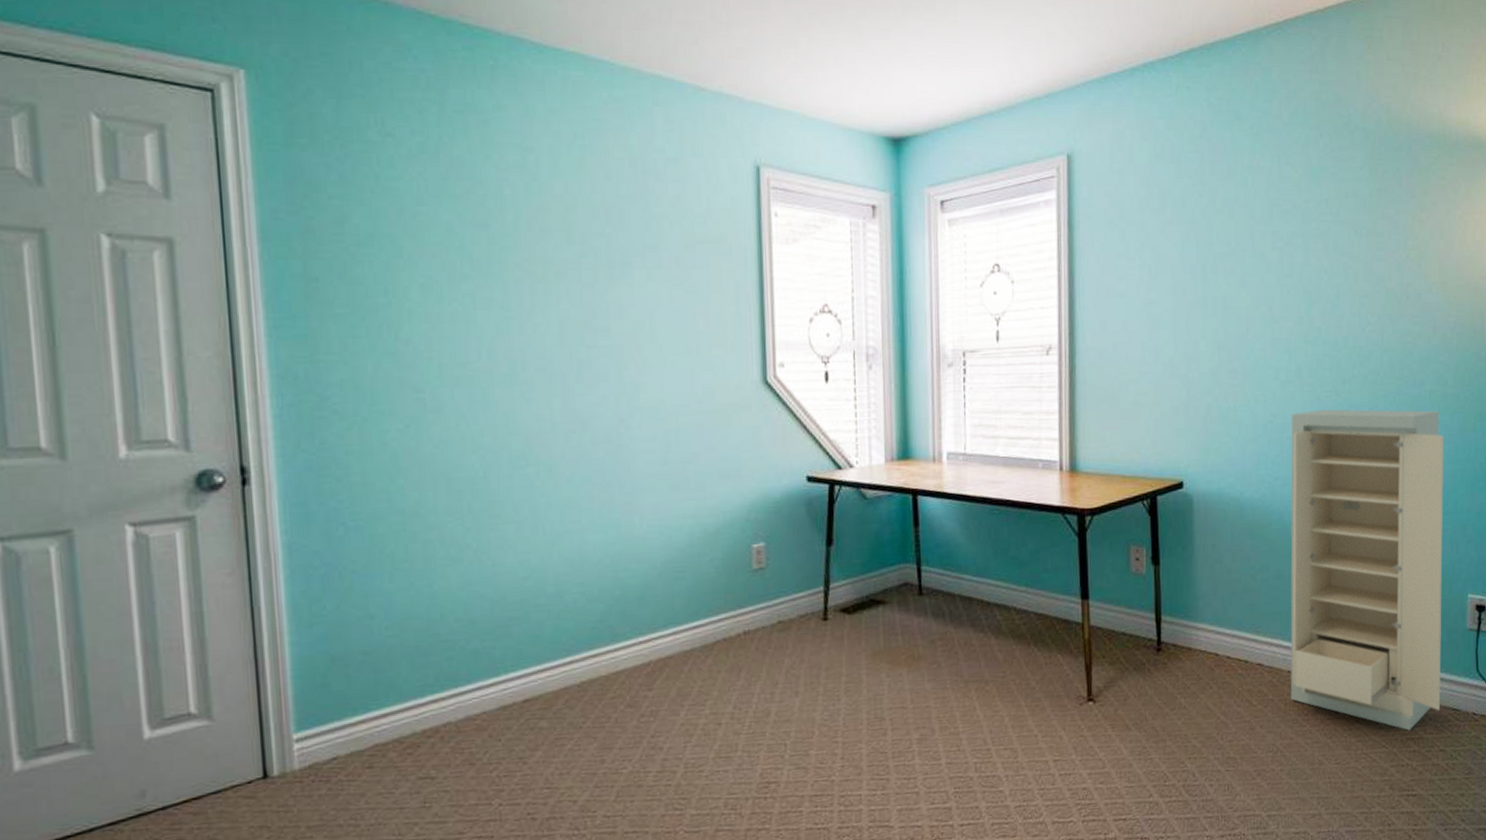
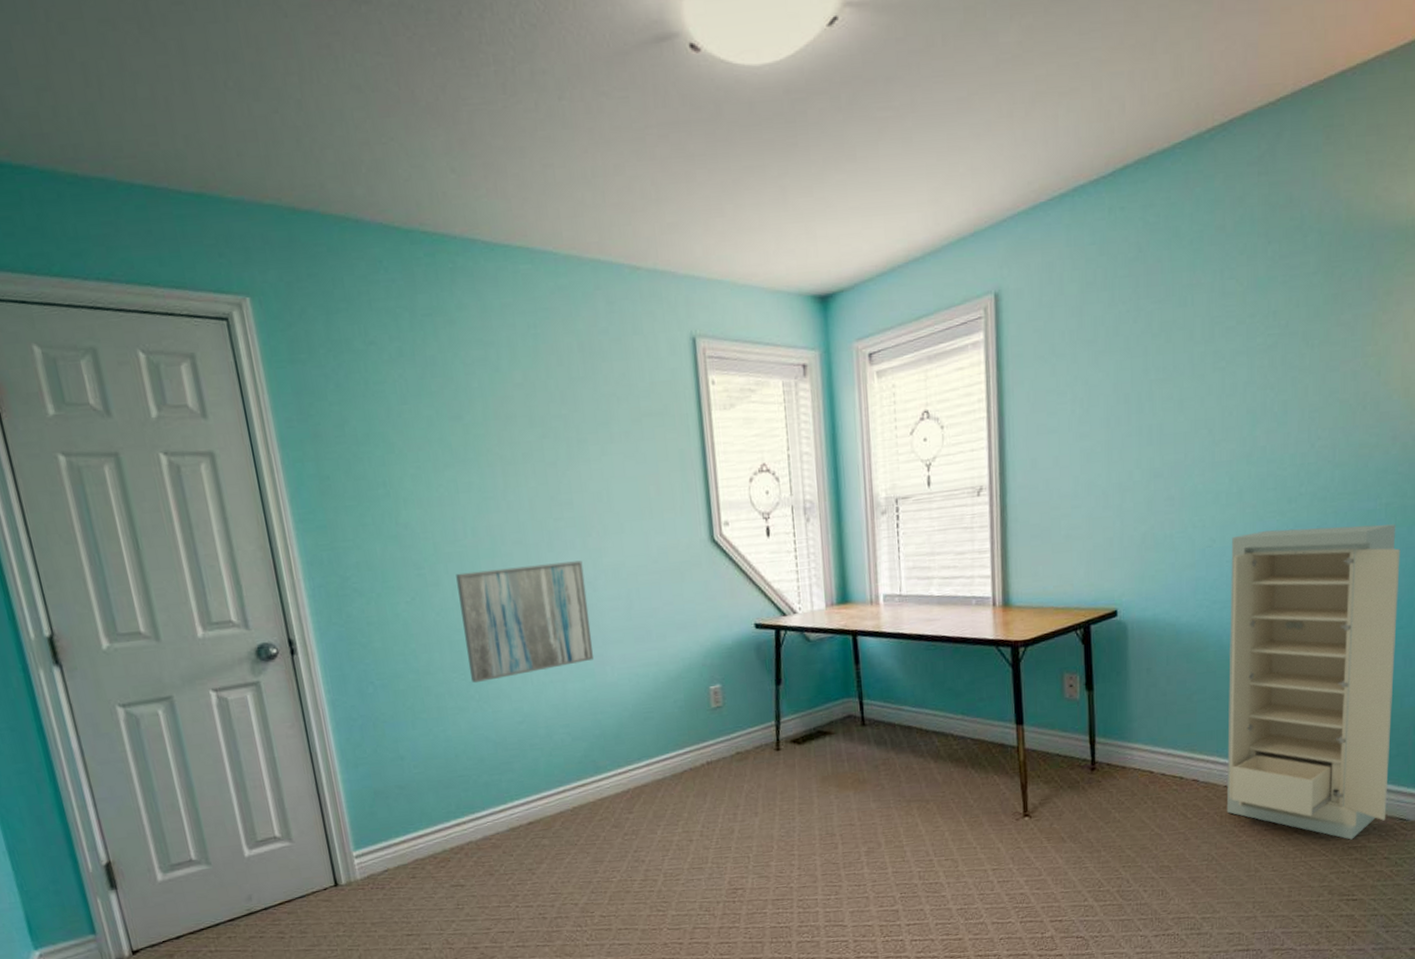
wall art: none [463,395,621,530] -> present [456,560,593,684]

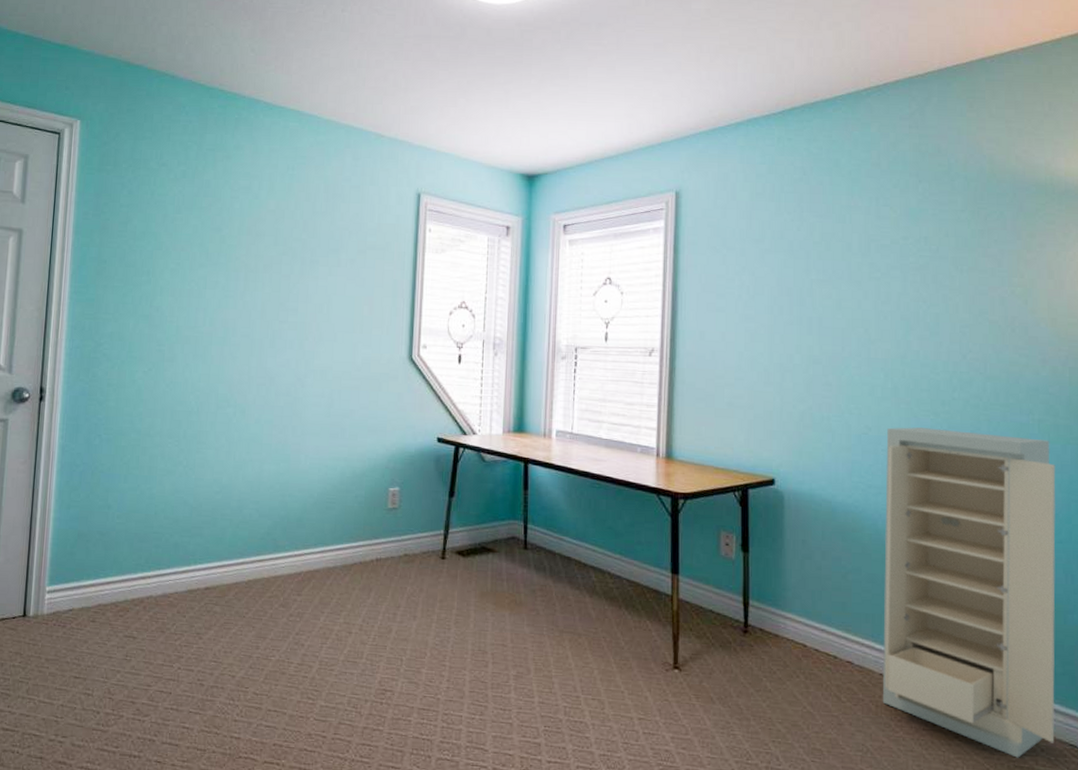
wall art: present [456,560,593,684] -> none [183,354,297,451]

